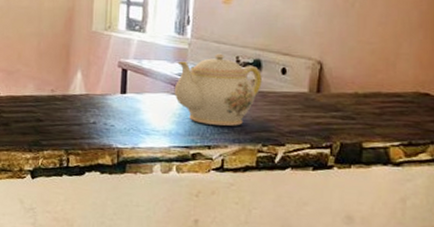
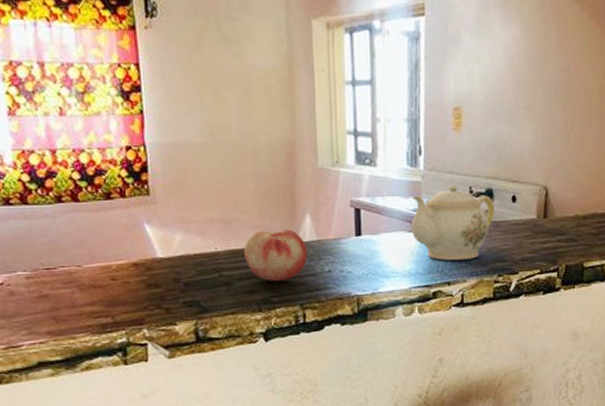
fruit: none [22,81,77,128] -> present [244,229,308,282]

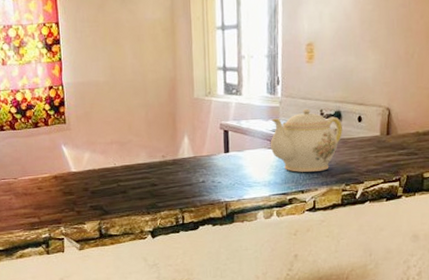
fruit: present [244,229,308,282] -> none [136,148,186,191]

